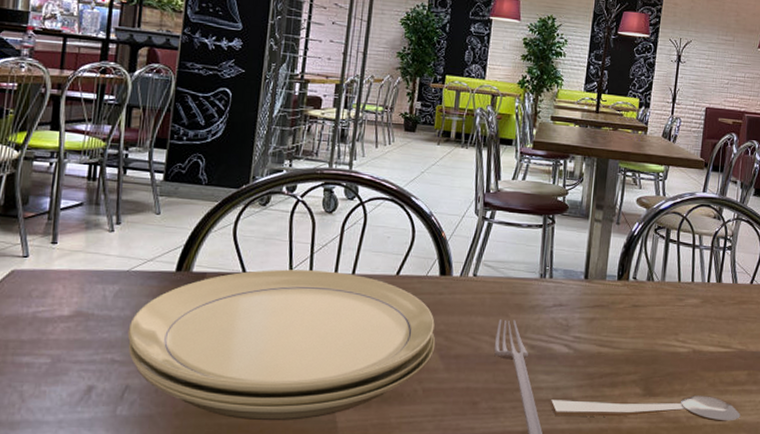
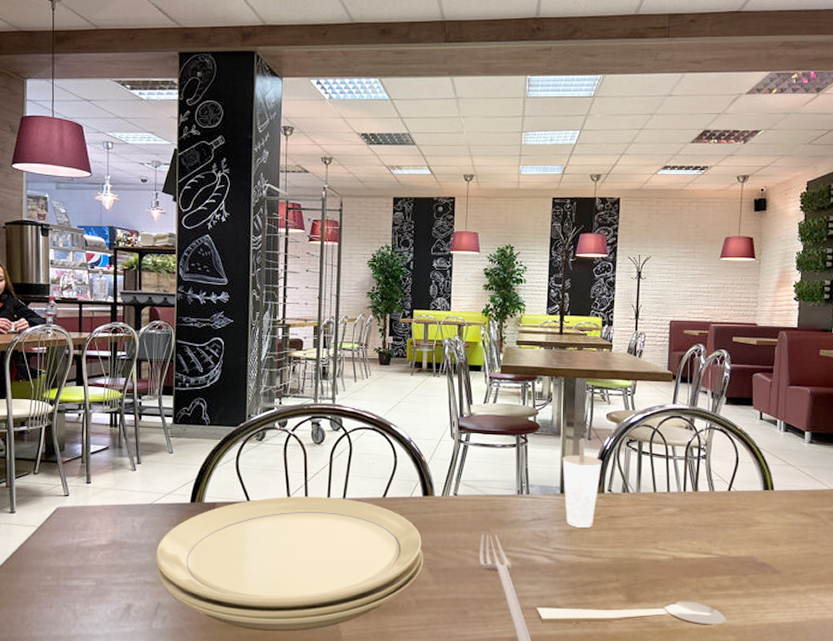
cup: none [588,222,629,316] -> present [562,438,602,527]

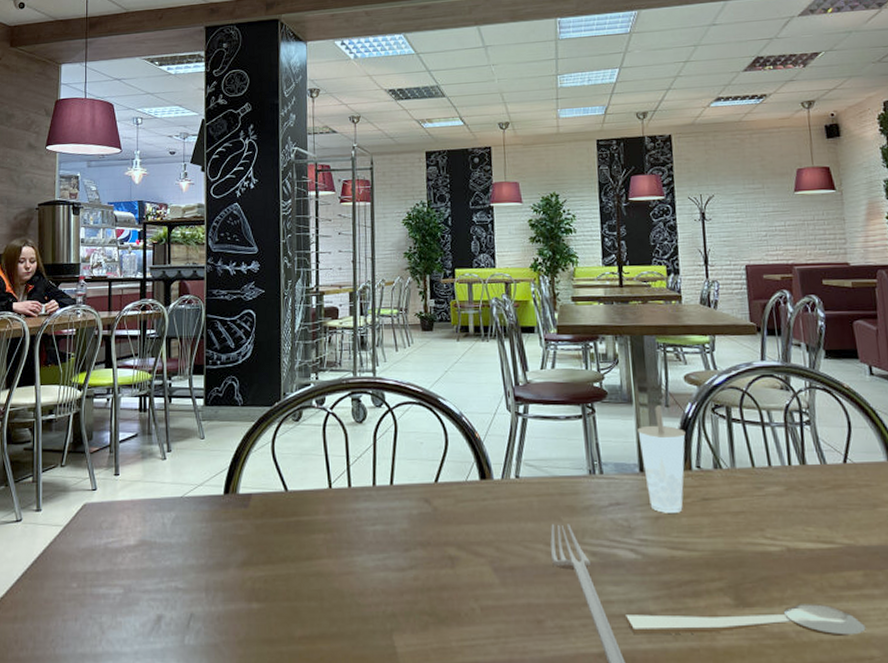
plate: present [155,497,424,632] -> none [187,483,487,648]

